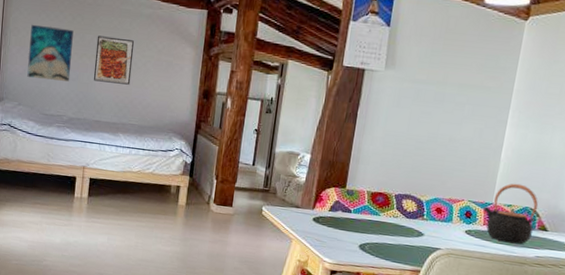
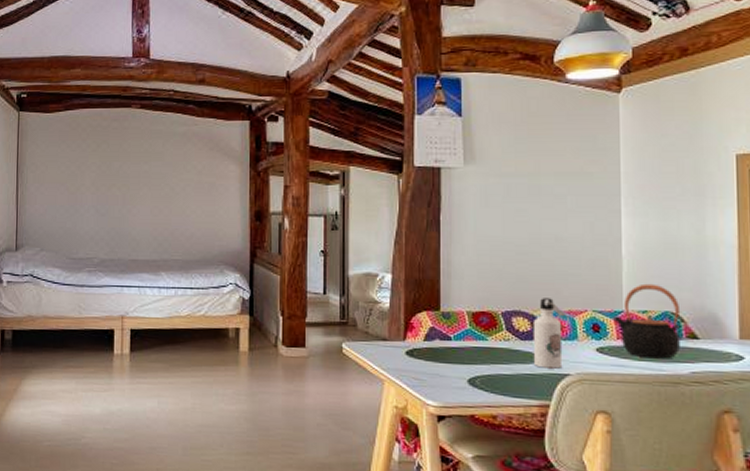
wall art: present [27,24,74,82] -> none [49,157,99,218]
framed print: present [93,35,134,85] -> none [125,162,170,214]
water bottle: none [414,186,449,244] -> present [532,298,569,369]

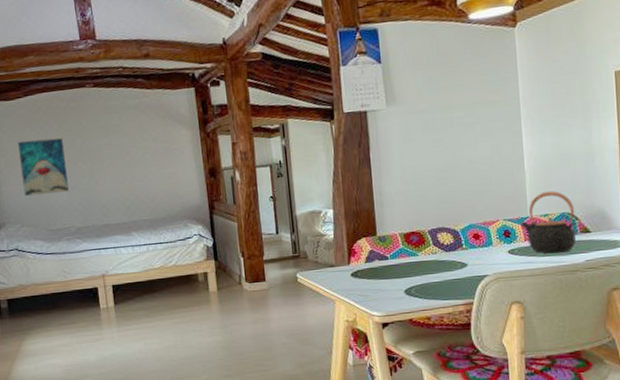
wall art: none [49,157,99,218] -> present [18,138,70,196]
water bottle: present [532,298,569,369] -> none [455,213,485,273]

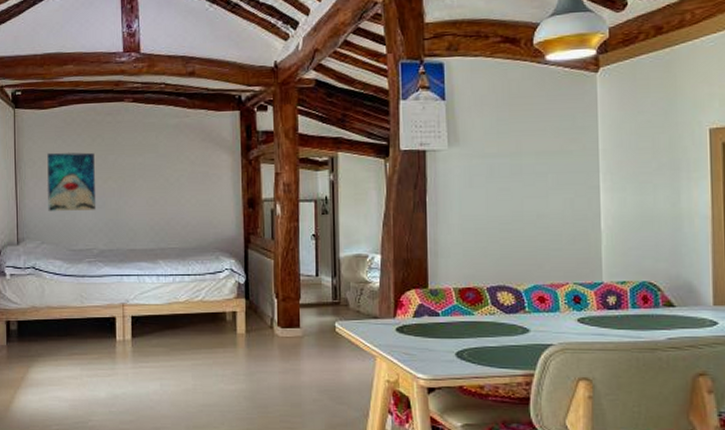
teapot: present [519,190,576,254] -> none [591,255,658,327]

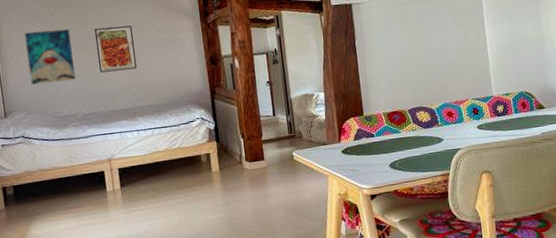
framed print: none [121,154,165,205] -> present [94,25,138,73]

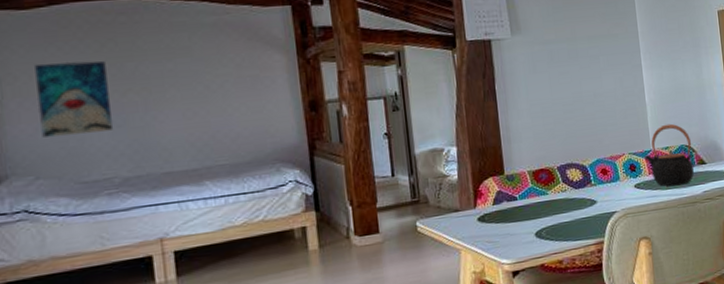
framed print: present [94,25,138,73] -> none [143,58,207,121]
teapot: none [485,73,533,128] -> present [643,123,694,186]

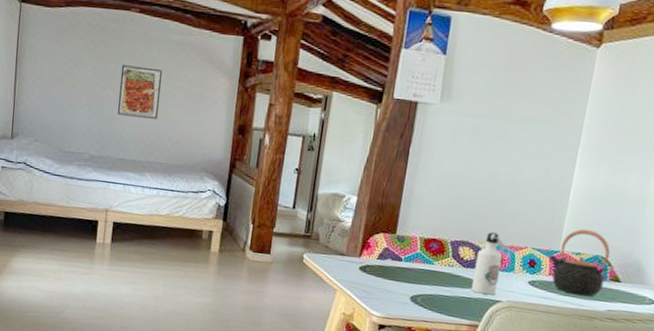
wall art: present [34,60,114,137] -> none [44,52,96,116]
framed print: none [143,58,207,121] -> present [117,64,163,119]
water bottle: none [583,148,612,211] -> present [471,232,510,295]

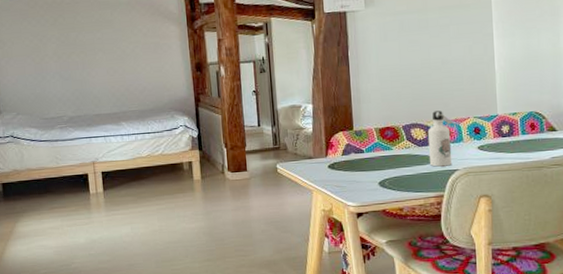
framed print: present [117,64,163,119] -> none [81,29,123,76]
teapot: present [547,228,611,297] -> none [489,90,542,150]

